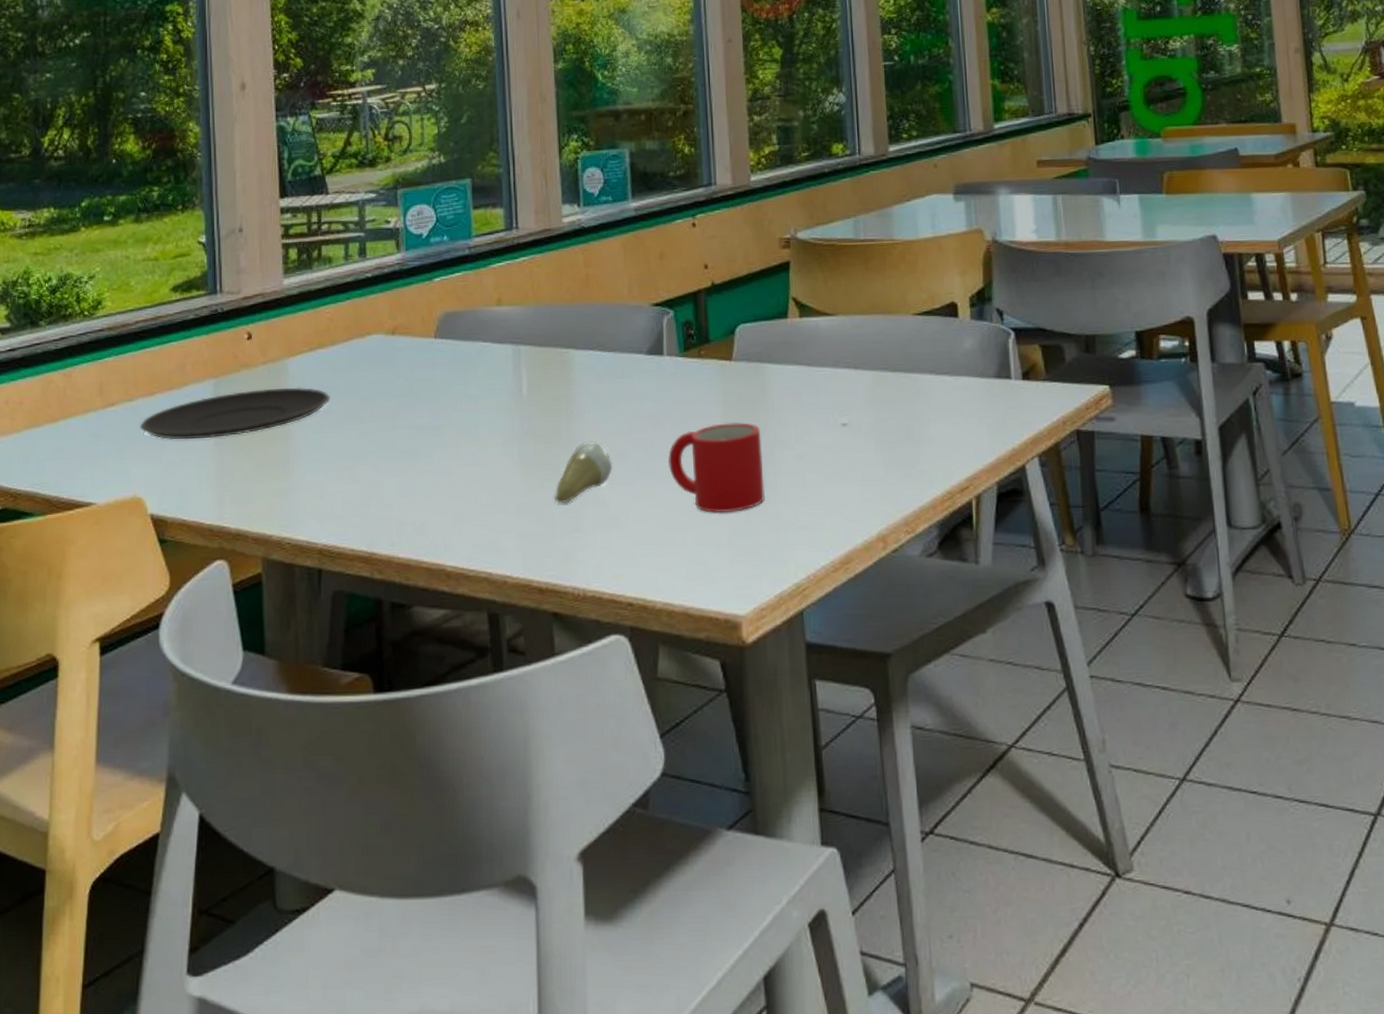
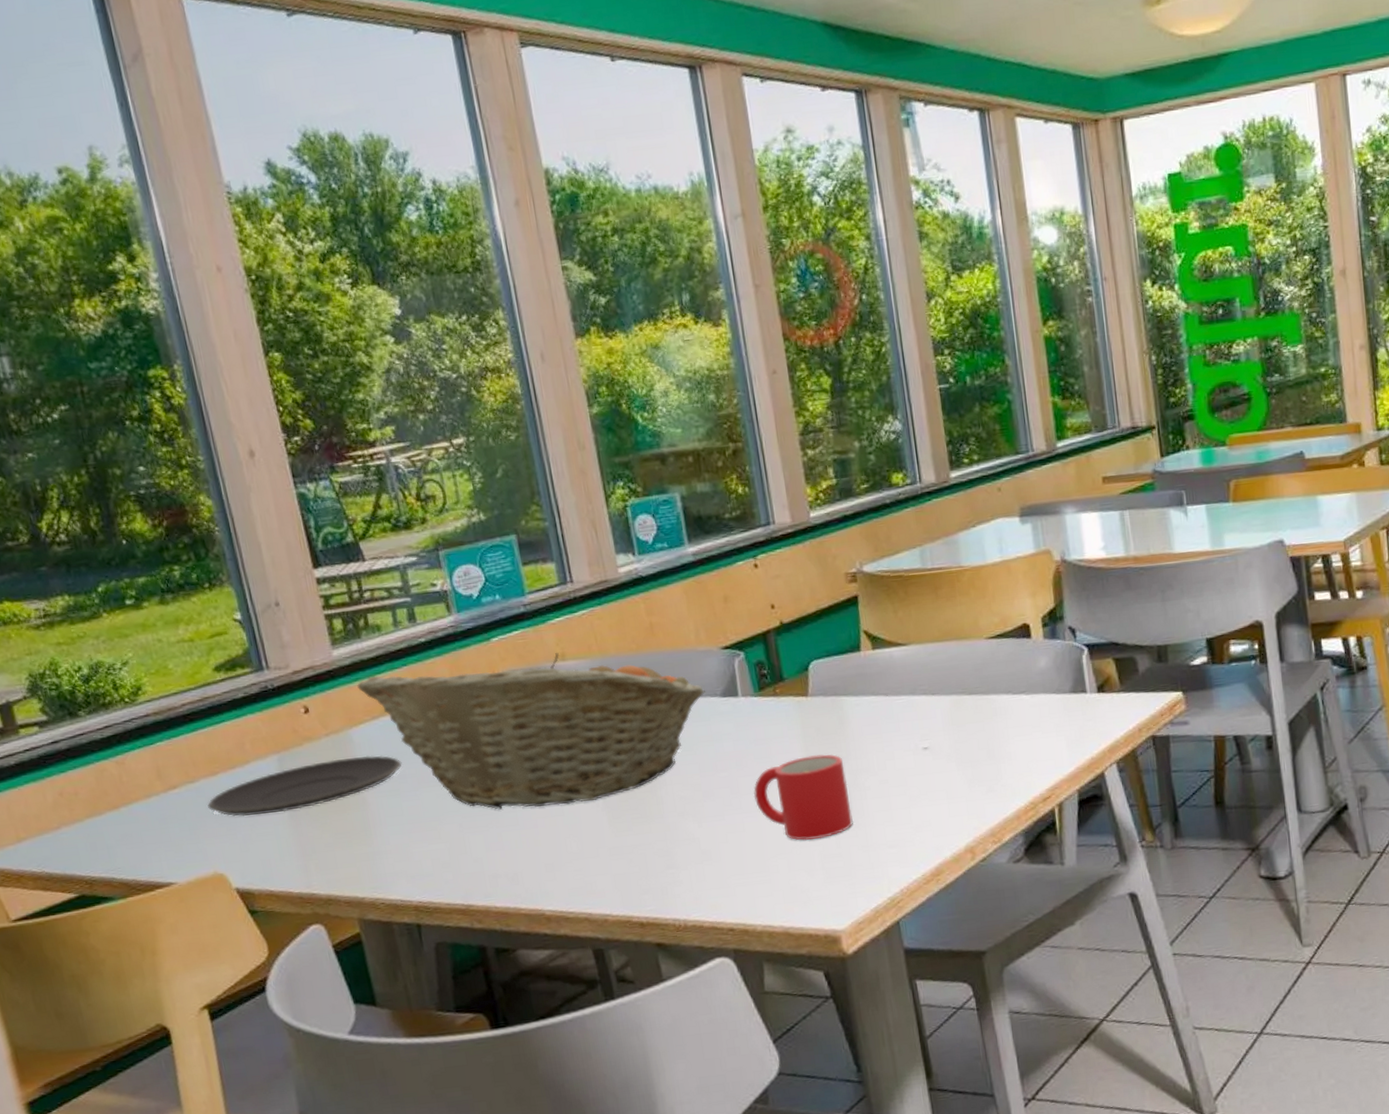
fruit basket: none [301,297,632,455] -> present [357,653,705,810]
tooth: present [553,441,612,503] -> none [644,783,699,844]

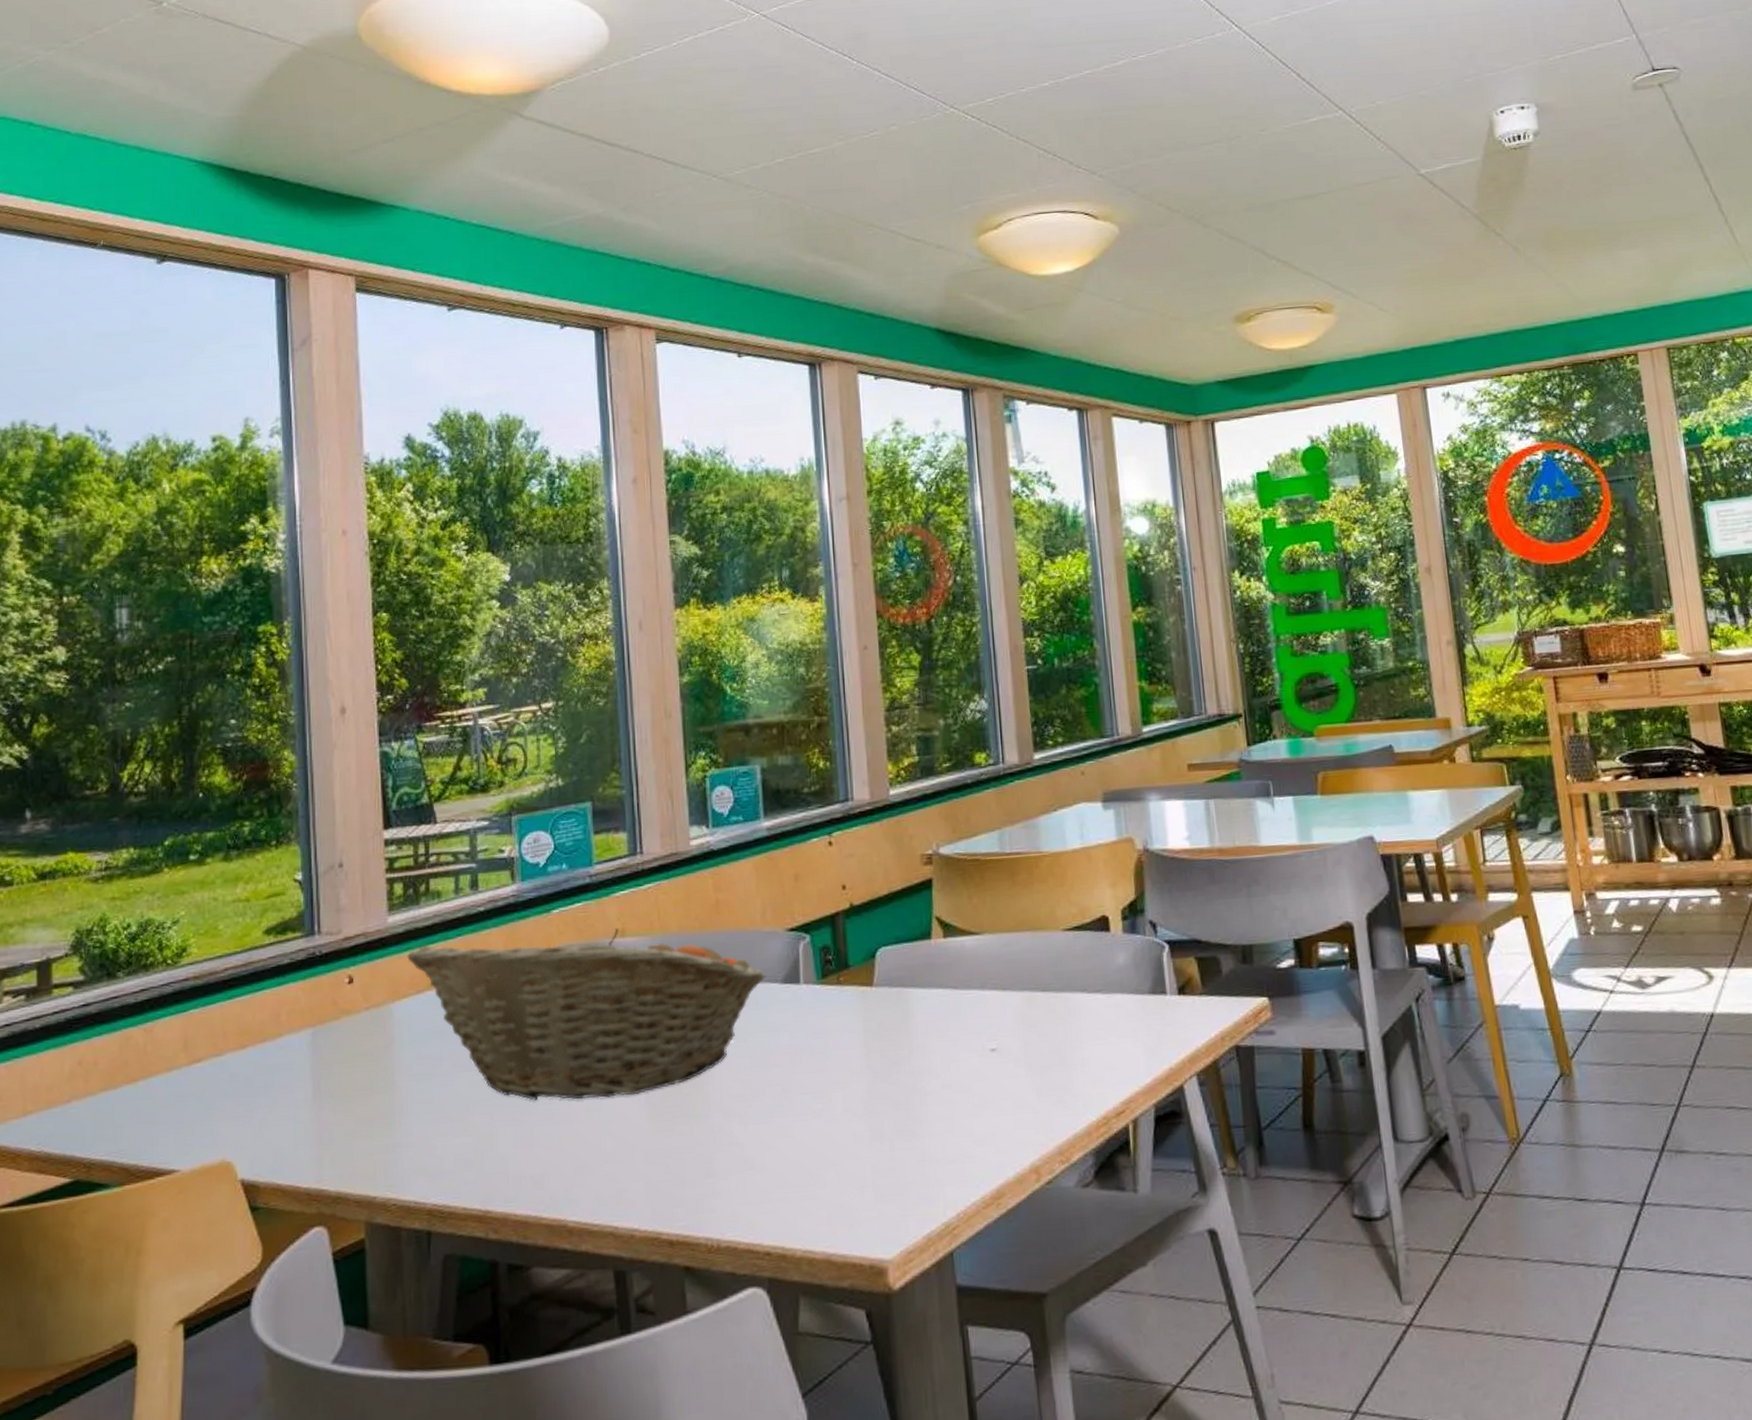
plate: present [207,755,402,817] -> none [229,1033,440,1097]
mug: present [753,754,853,840] -> none [806,1052,910,1150]

